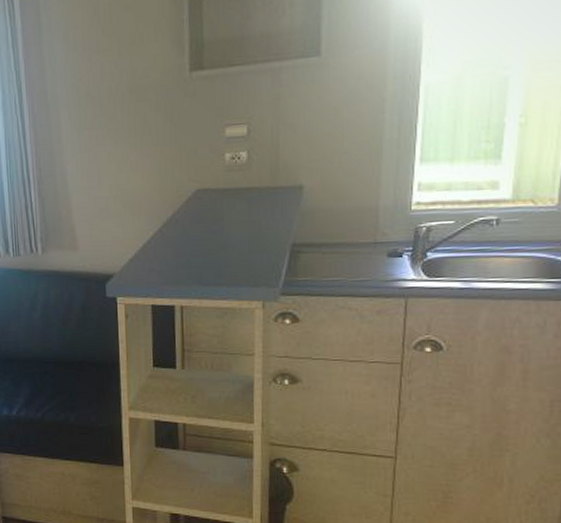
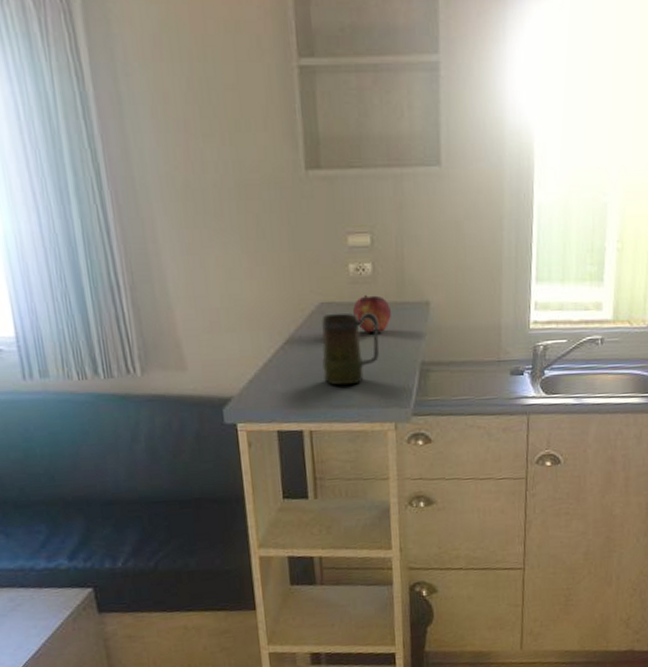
mug: none [196,197,252,265] -> present [322,313,380,386]
fruit: none [226,180,265,217] -> present [352,294,392,333]

